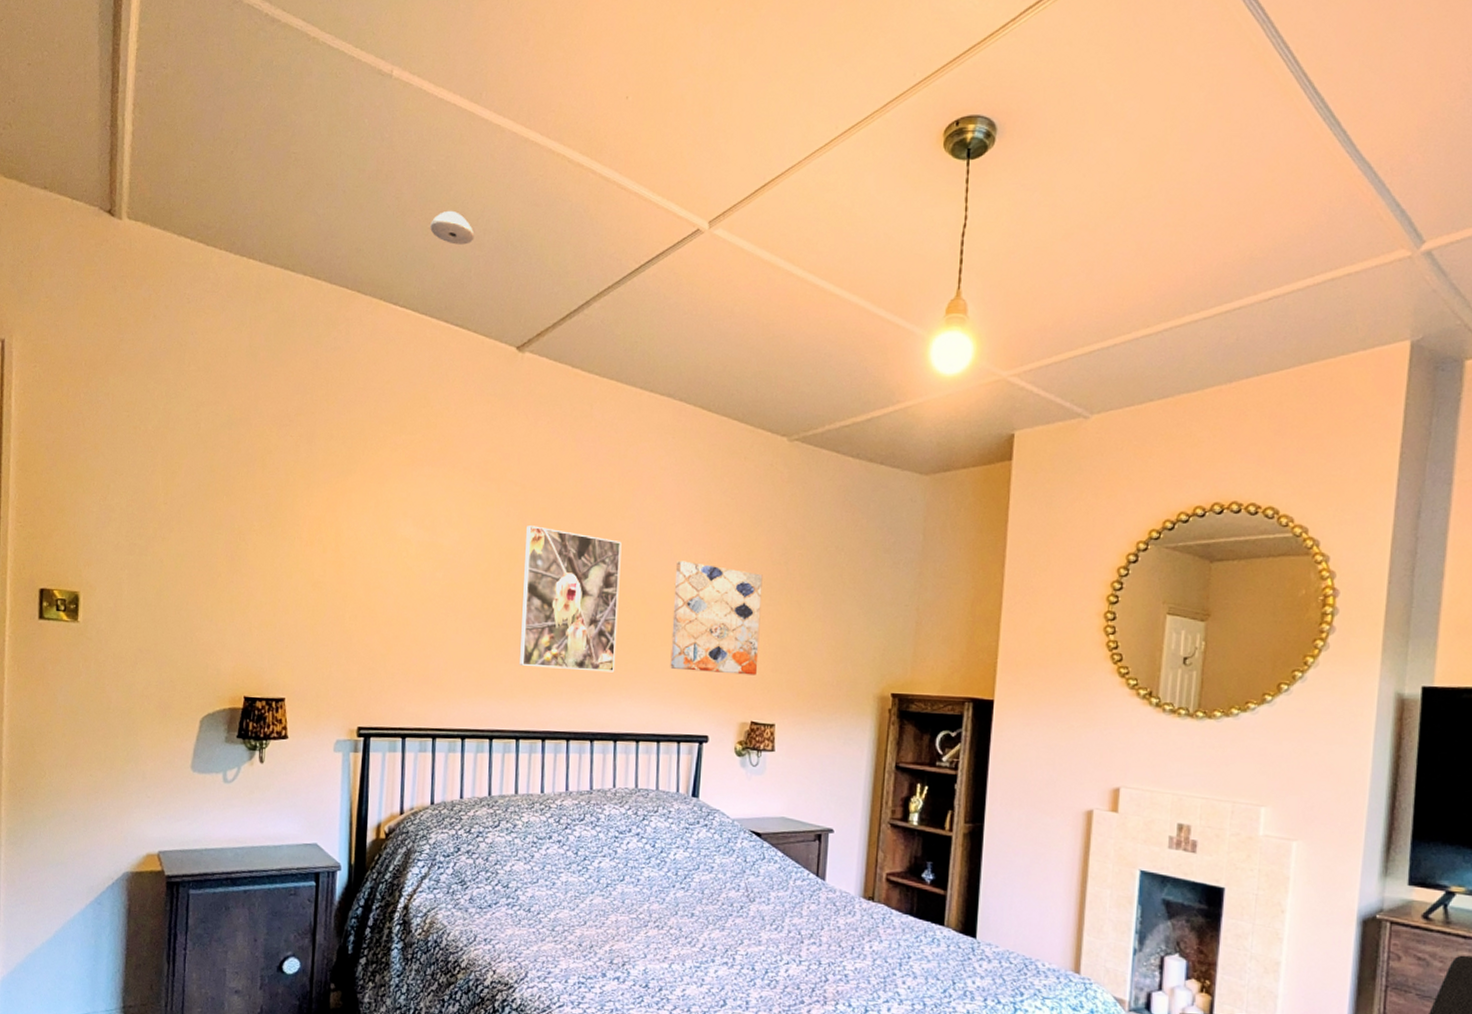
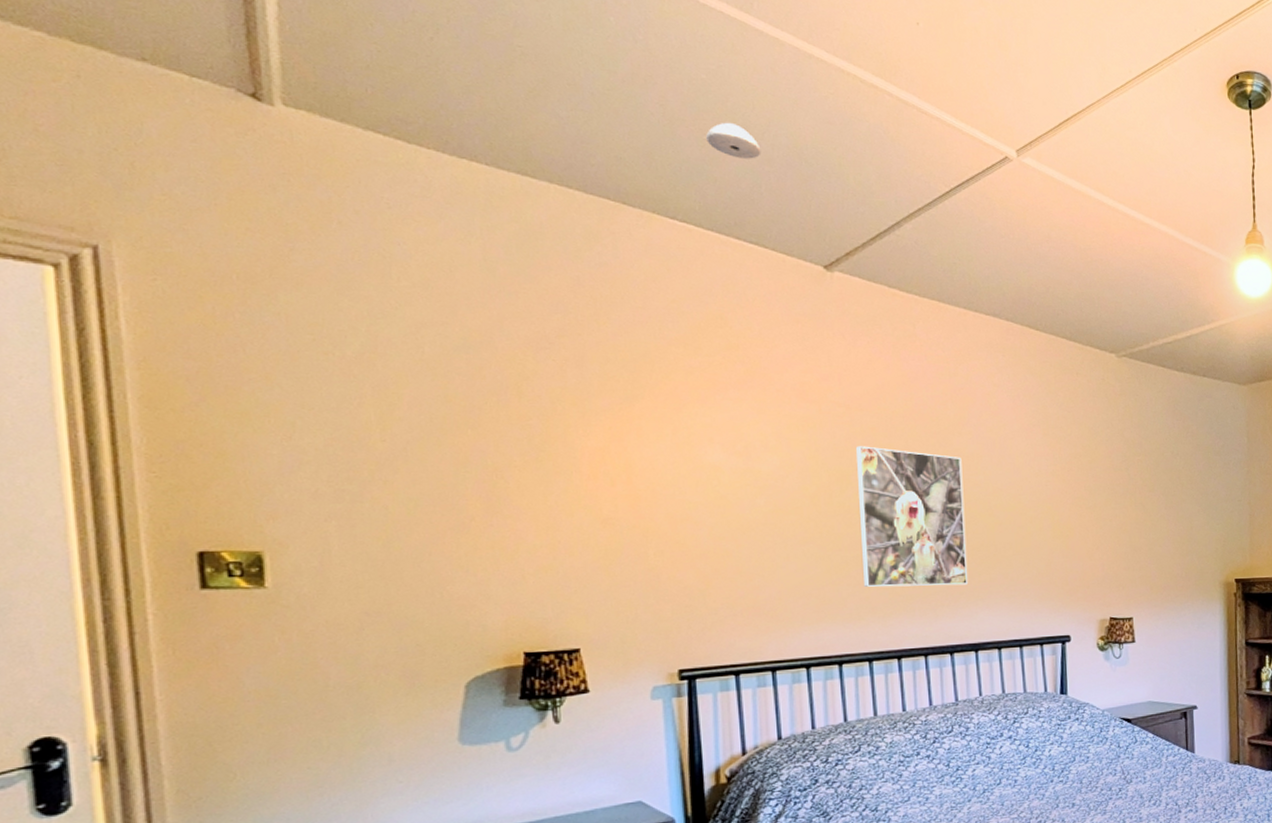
wall art: present [670,560,763,675] -> none [1020,472,1111,576]

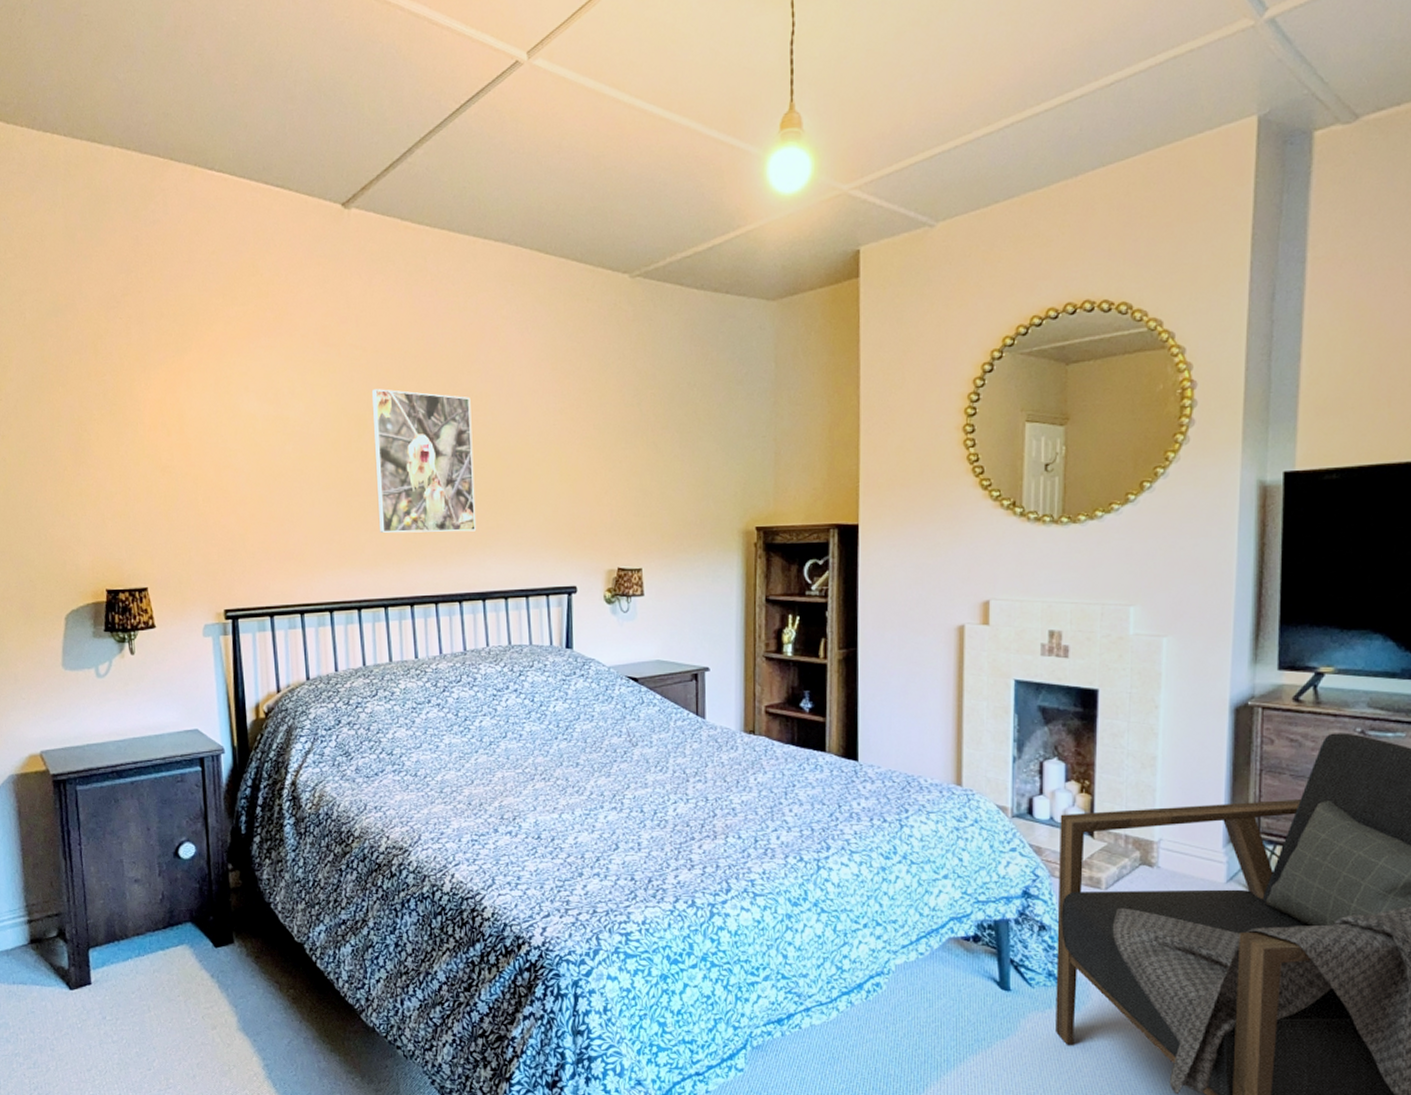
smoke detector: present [706,122,761,159] -> none [237,63,285,100]

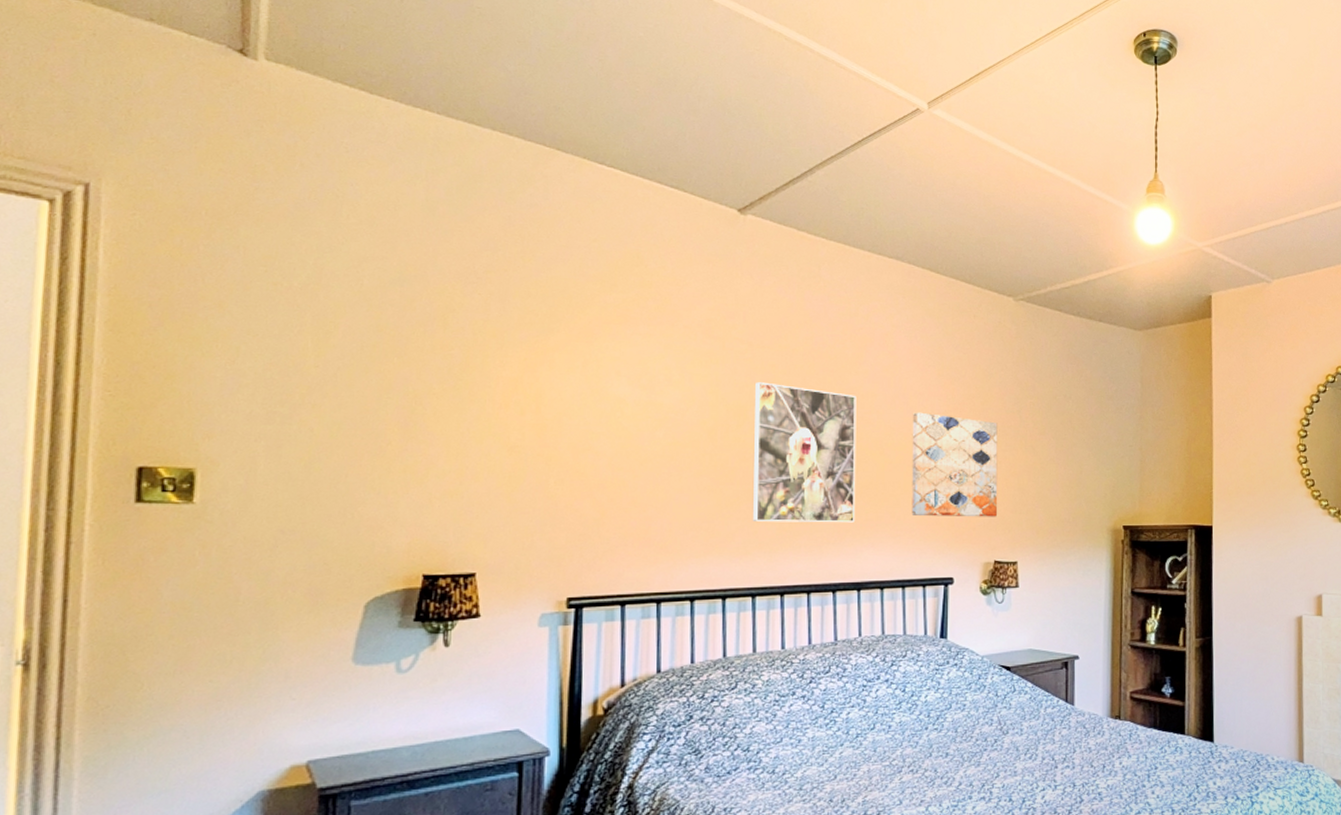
wall art: none [528,411,620,523] -> present [911,412,998,517]

